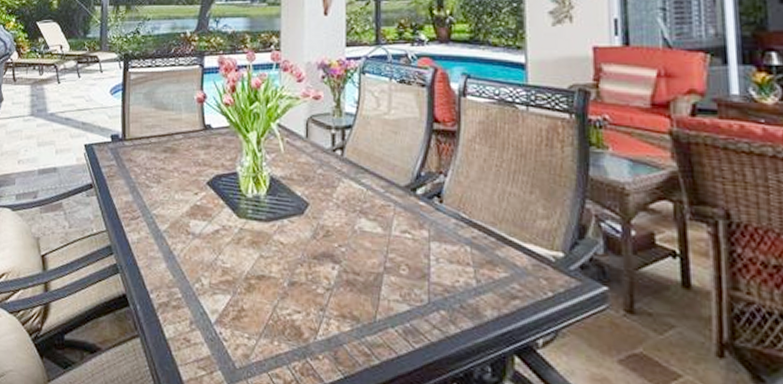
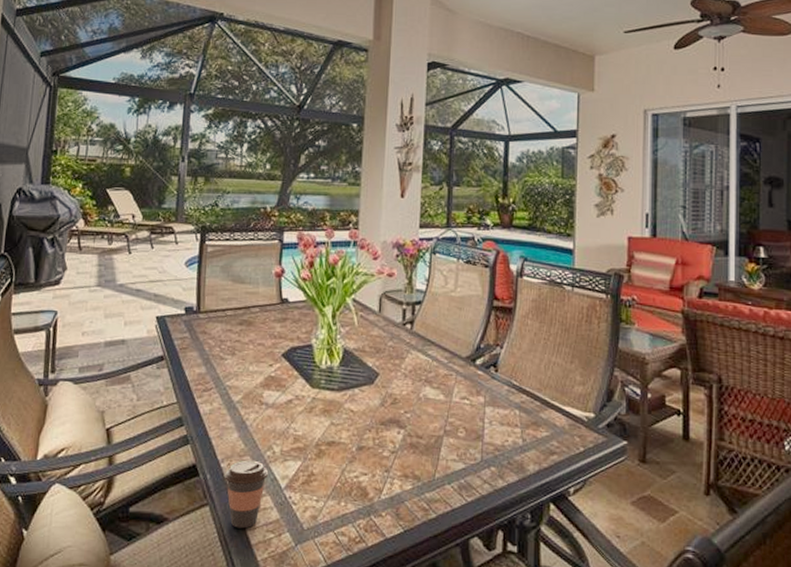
coffee cup: none [153,291,198,364] -> present [223,460,269,529]

